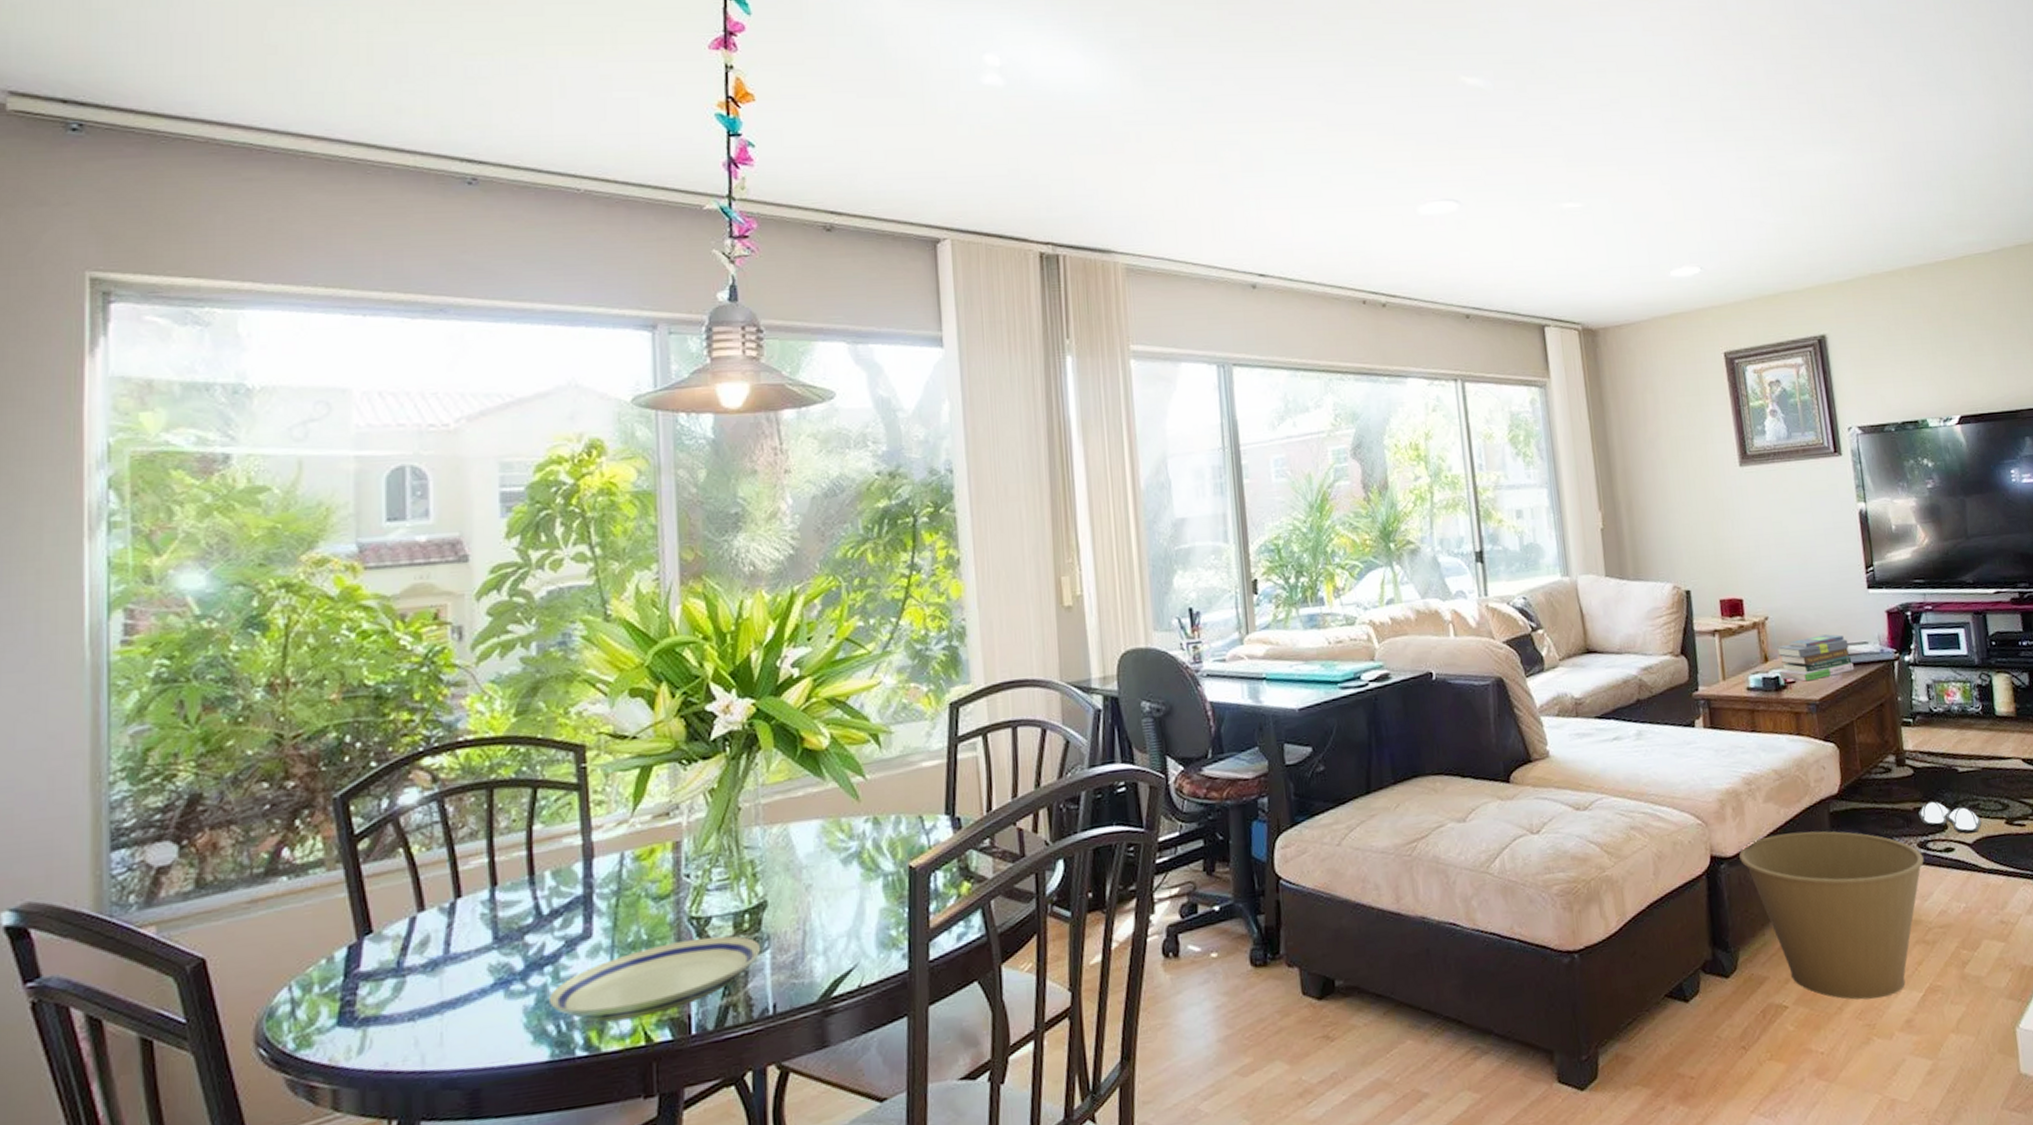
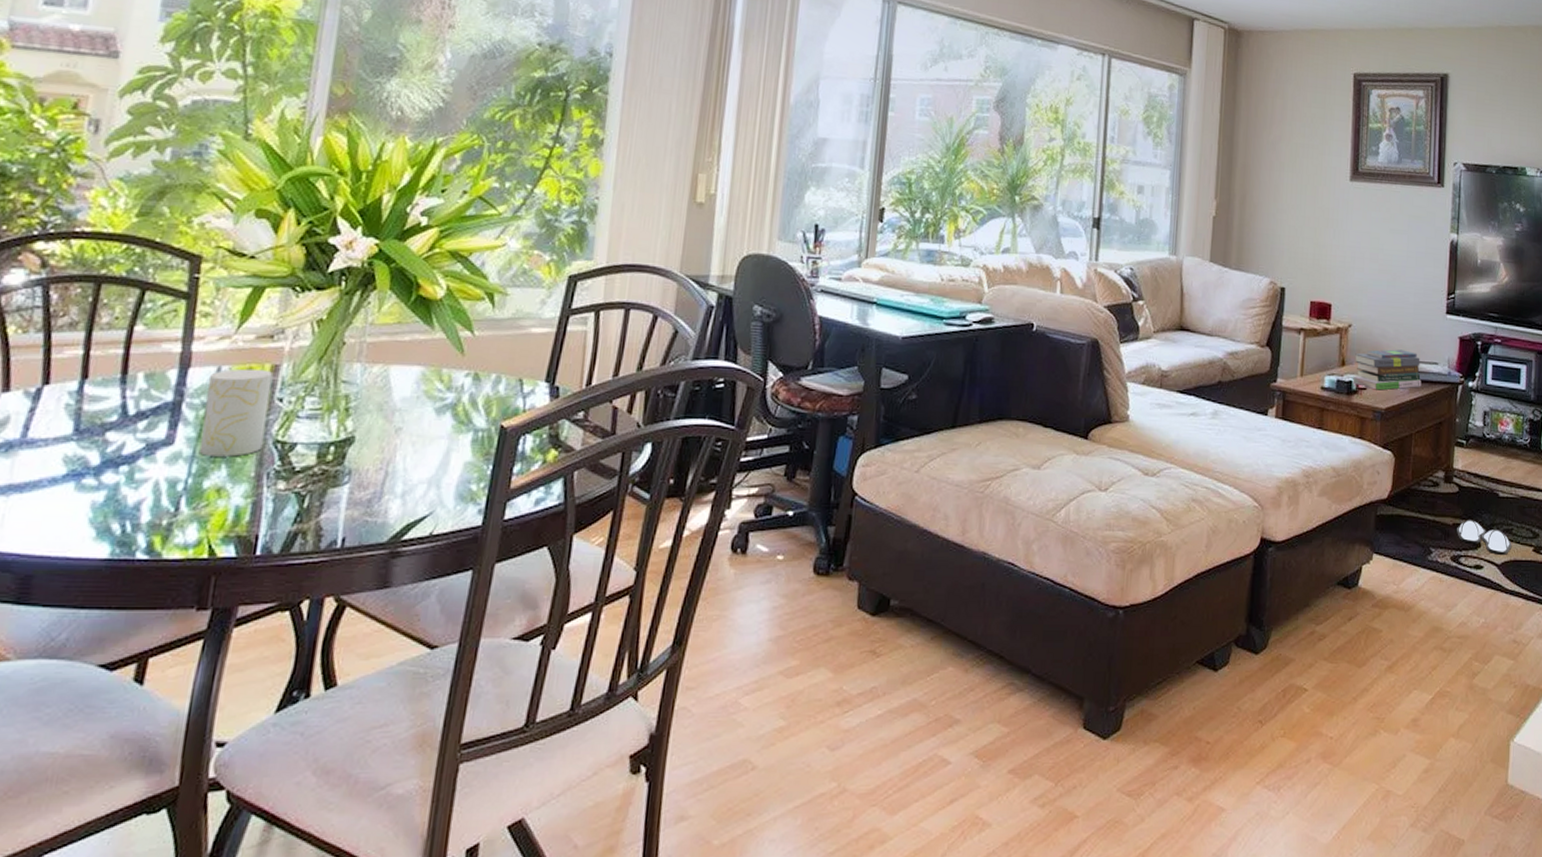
plate: present [548,935,761,1022] -> none [118,461,341,530]
cup: none [615,848,679,944] -> present [198,368,272,457]
basket: present [1739,831,1924,1000] -> none [1287,528,1454,695]

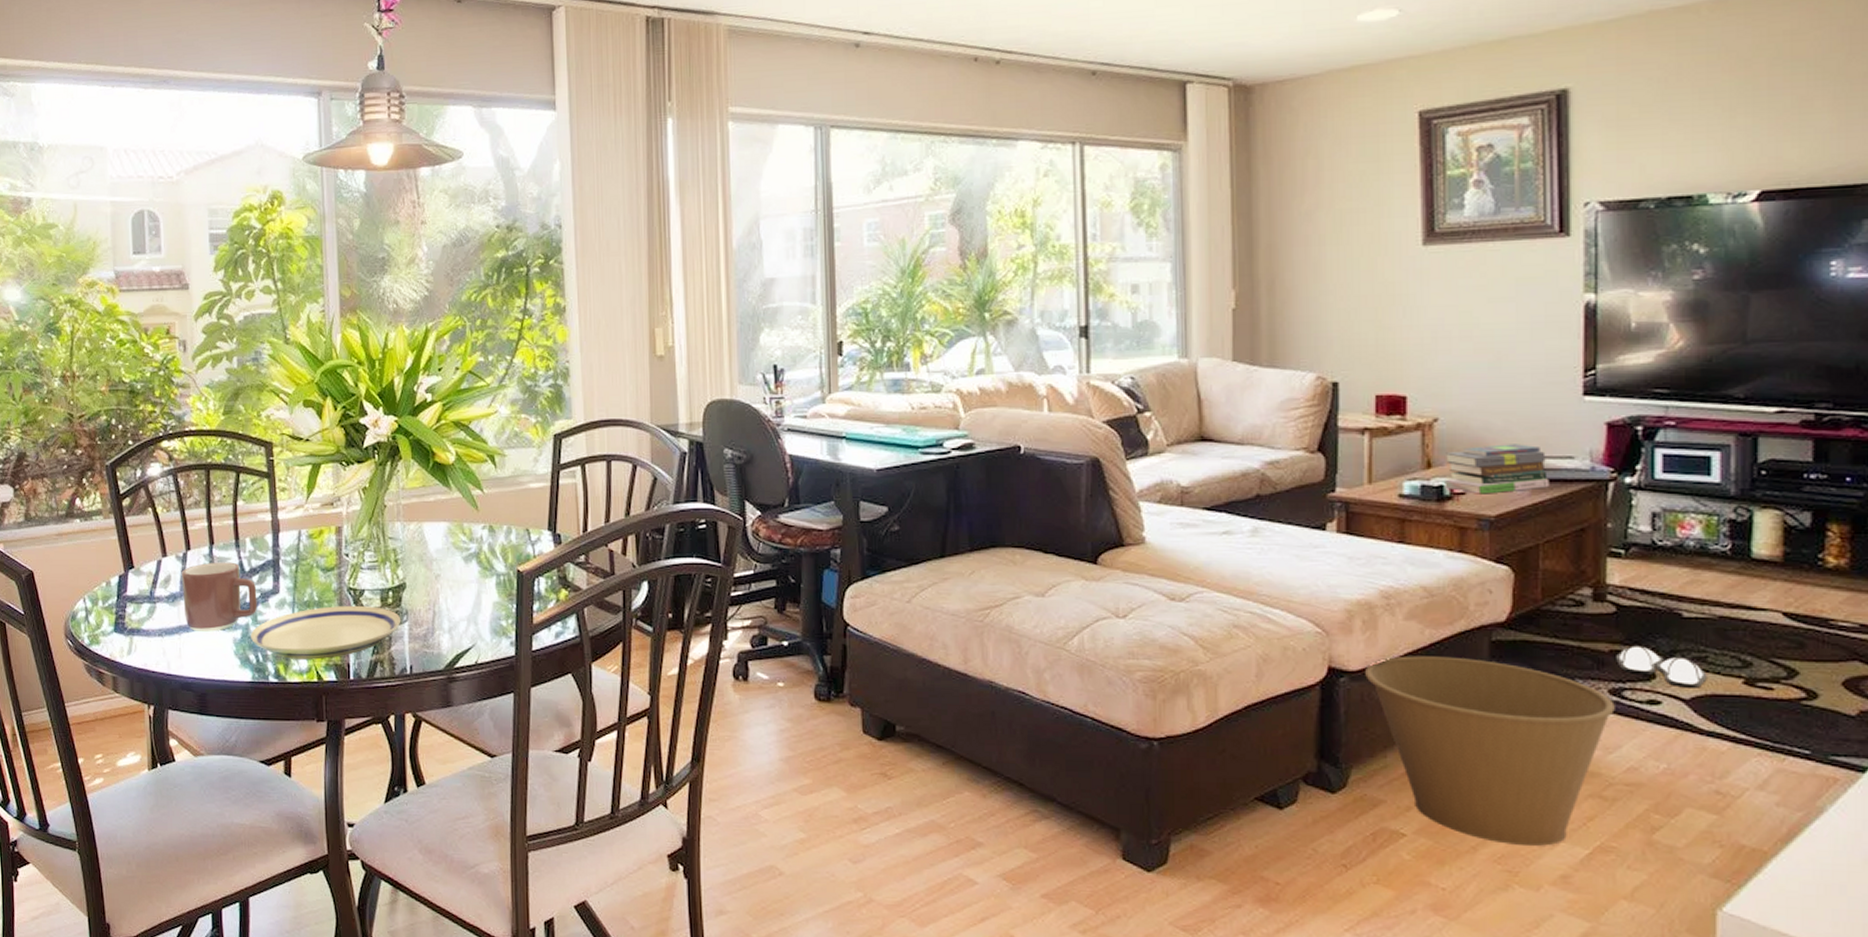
mug: none [20,401,141,494] -> present [182,562,257,633]
plate: none [118,461,341,530] -> present [250,605,401,660]
cup: present [198,368,272,457] -> none [295,531,341,602]
basket: none [1287,528,1454,695] -> present [1365,656,1615,847]

